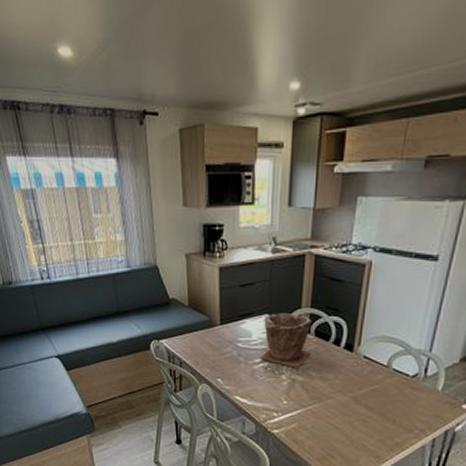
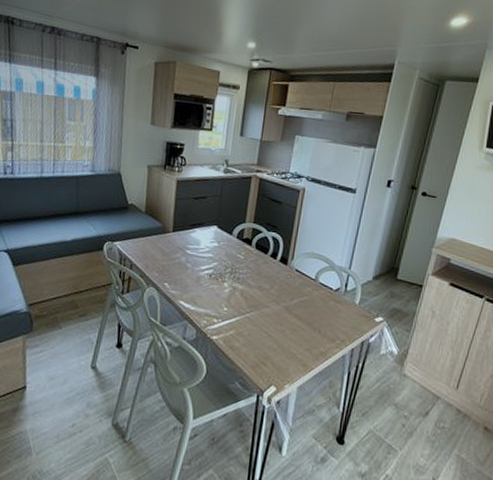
plant pot: present [260,313,313,368] -> none [205,225,254,277]

